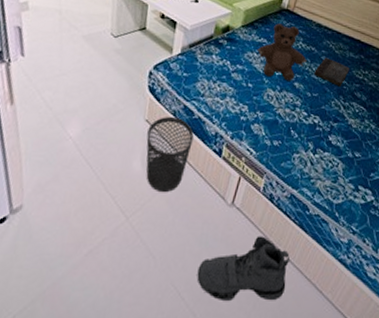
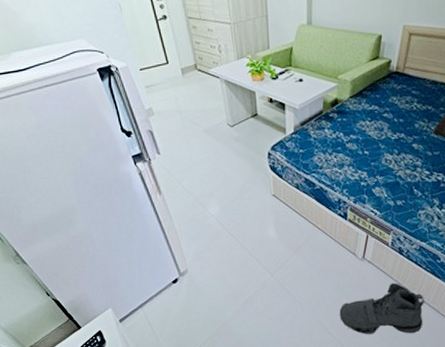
wastebasket: present [146,116,194,193] -> none [276,189,318,253]
teddy bear: present [257,23,307,81] -> none [369,88,424,144]

